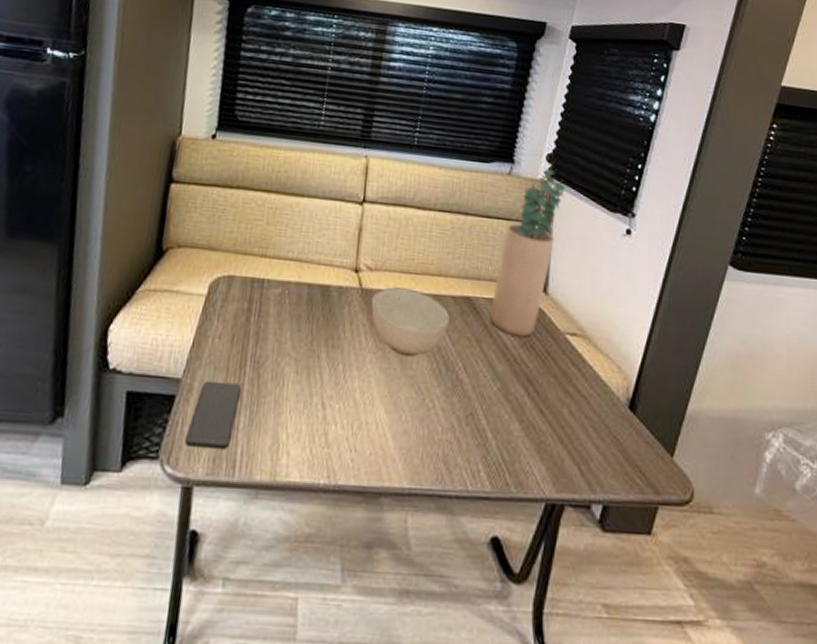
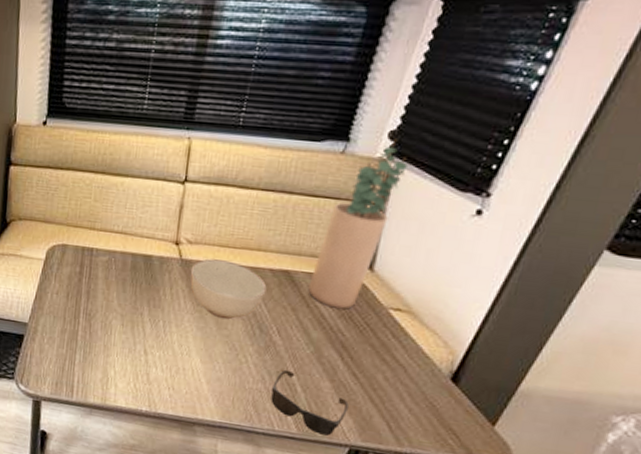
smartphone: present [184,380,242,450] -> none [33,326,77,378]
sunglasses: none [461,412,539,490] -> present [270,369,349,436]

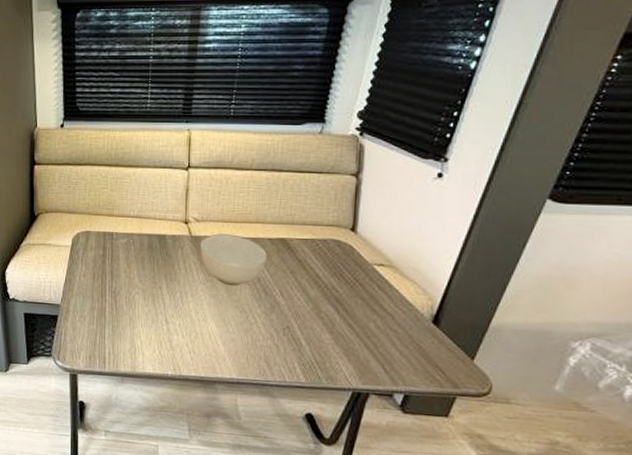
sunglasses: present [270,369,349,436] -> none [279,326,348,382]
vase: present [308,139,408,310] -> none [303,118,376,269]

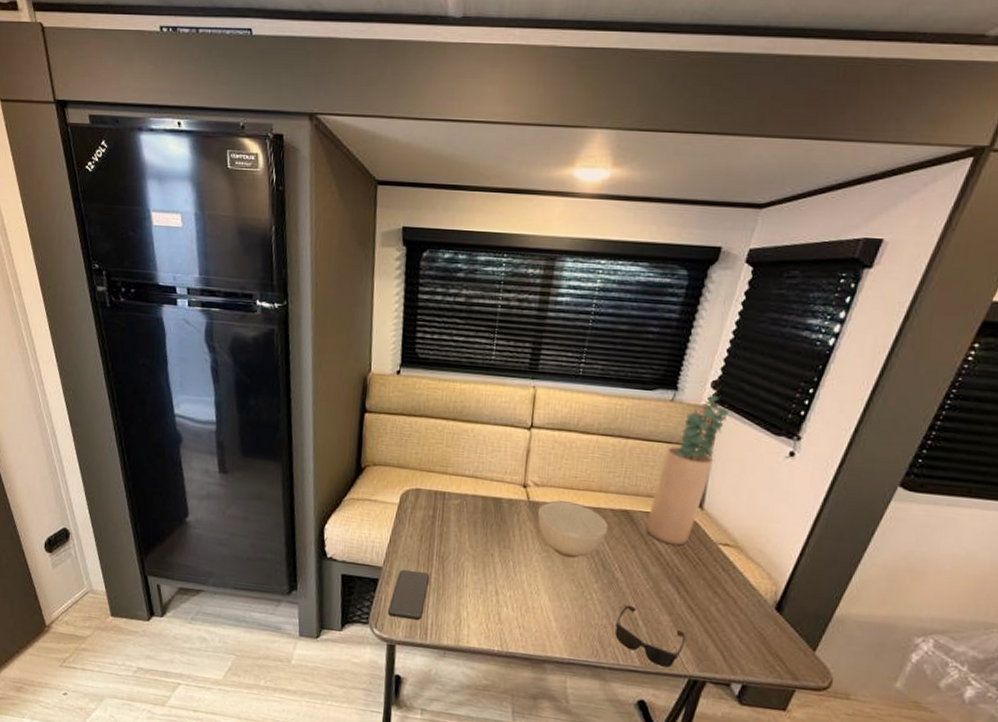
smartphone: none [68,305,104,351] -> present [387,569,430,621]
sunglasses: none [279,326,348,382] -> present [615,605,686,668]
vase: none [303,118,376,269] -> present [646,388,729,546]

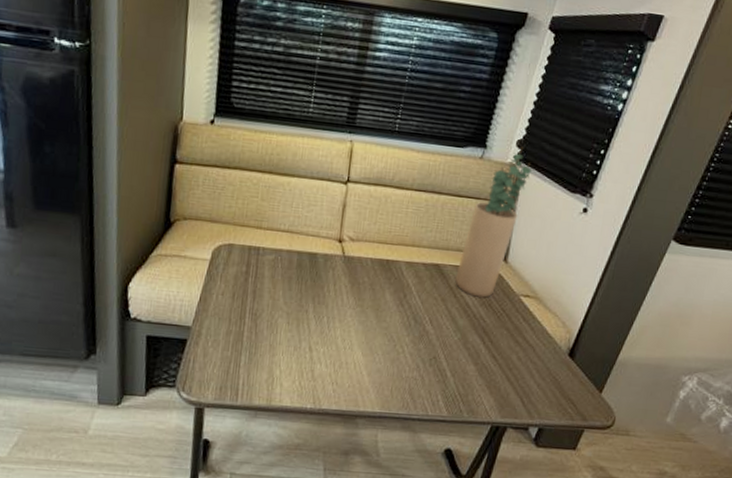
smartphone: present [387,569,430,621] -> none [196,328,242,382]
bowl: present [537,500,609,558] -> none [352,255,421,312]
sunglasses: present [615,605,686,668] -> none [424,356,490,416]

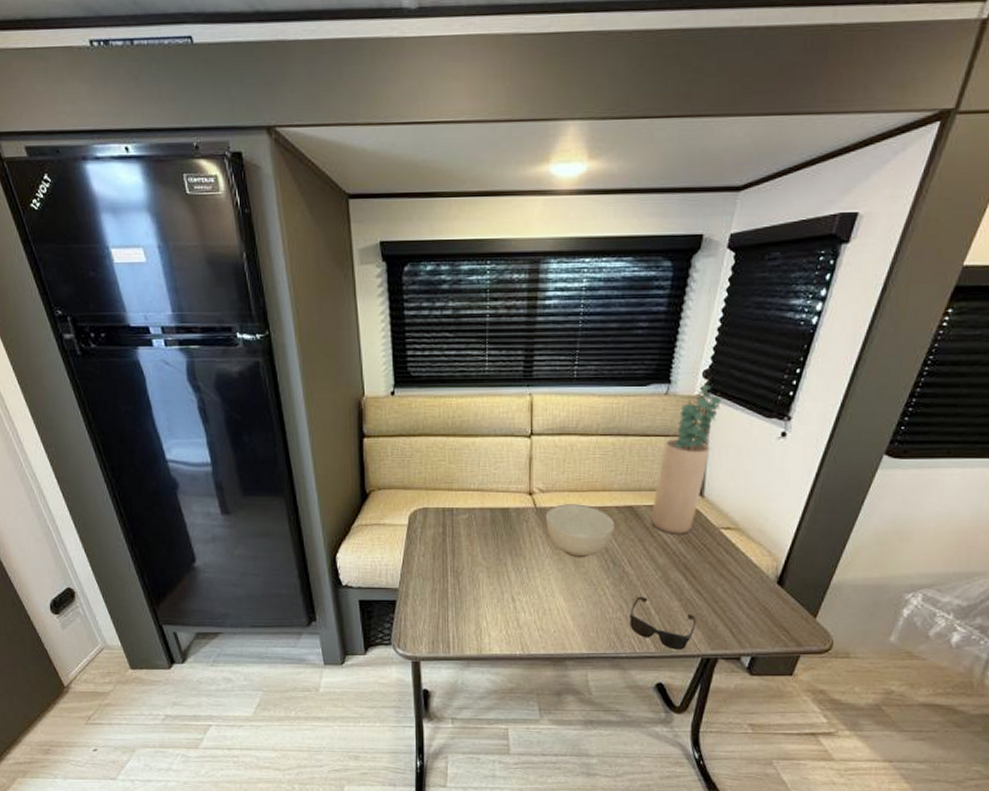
bowl: none [352,255,421,312] -> present [545,504,615,557]
sunglasses: none [424,356,490,416] -> present [629,596,696,650]

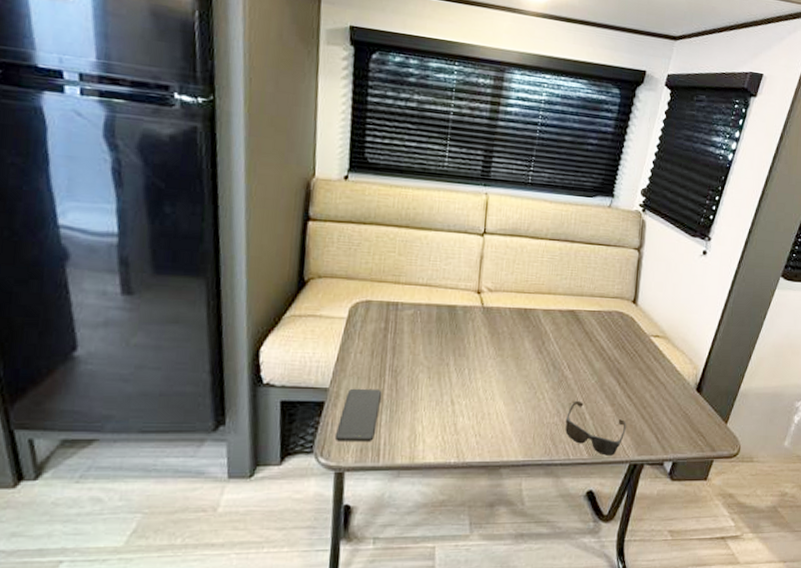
smartphone: none [408,588,447,636] -> present [334,388,382,442]
bowl: present [545,504,615,557] -> none [491,305,558,359]
vase: present [651,377,721,534] -> none [590,195,656,340]

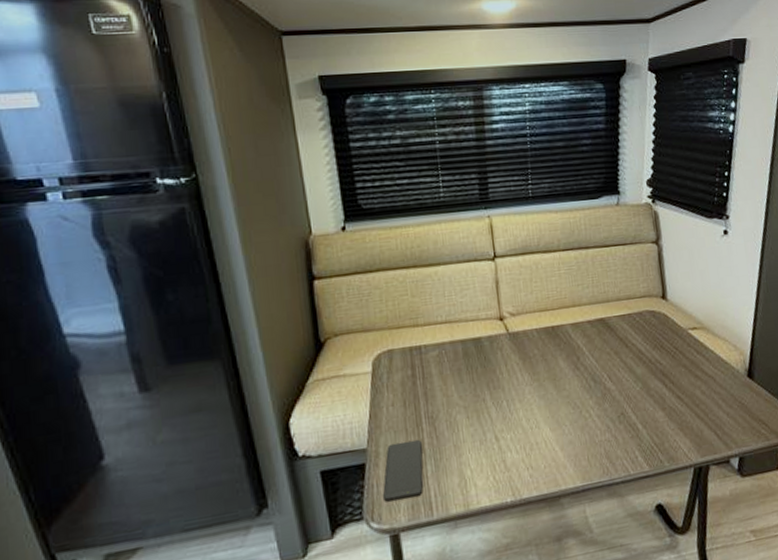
sunglasses: present [565,400,626,456] -> none [617,411,683,464]

